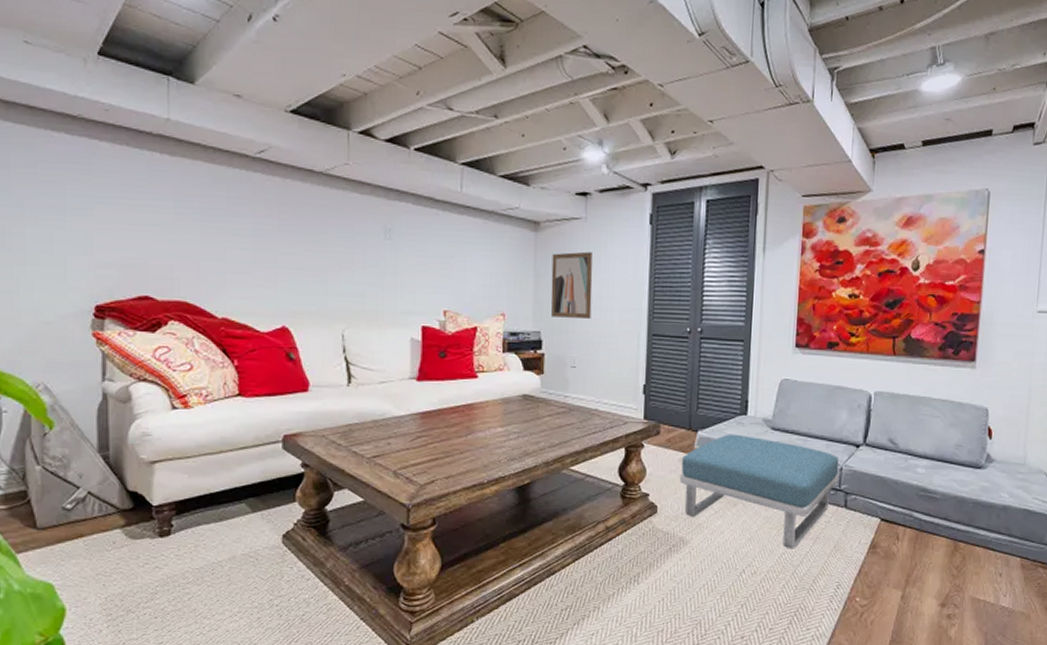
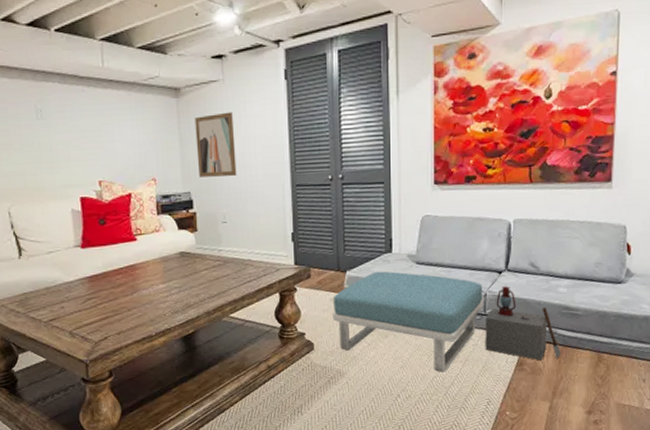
lantern: none [837,461,916,545] -> present [485,286,561,361]

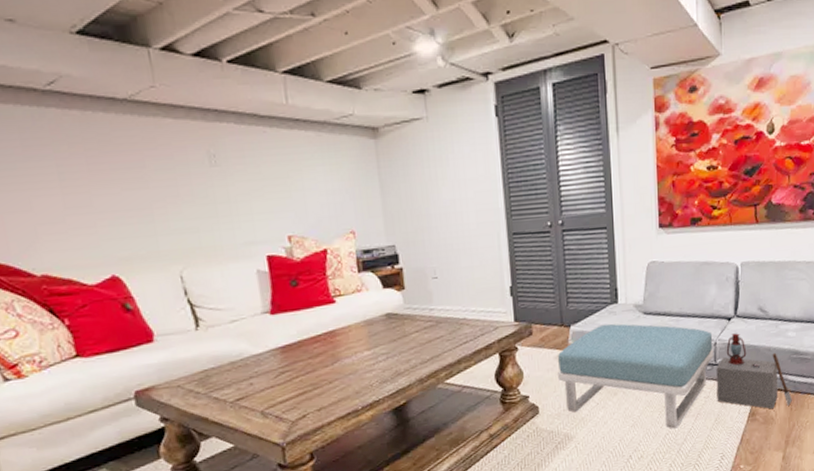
wall art: present [194,112,237,177] -> none [396,153,447,228]

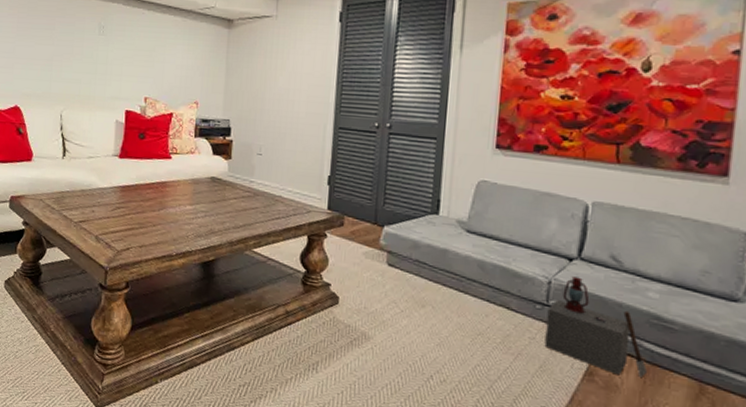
footstool: present [558,323,713,429] -> none [363,232,548,363]

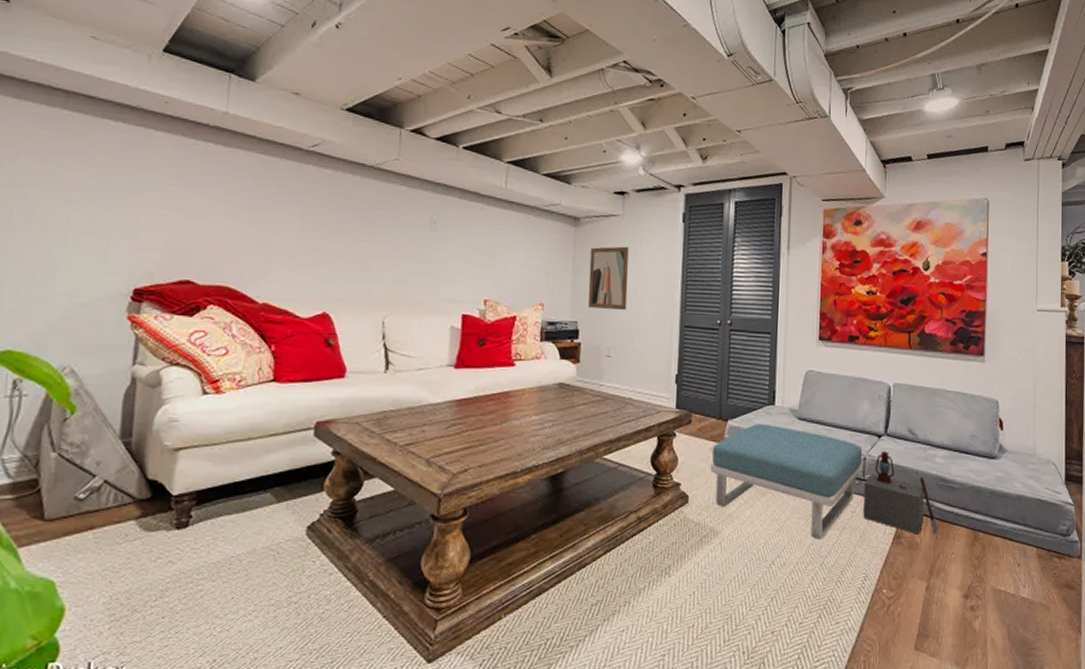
wall art: none [240,47,282,110] -> present [588,246,629,310]
footstool: none [363,232,548,363] -> present [711,423,863,540]

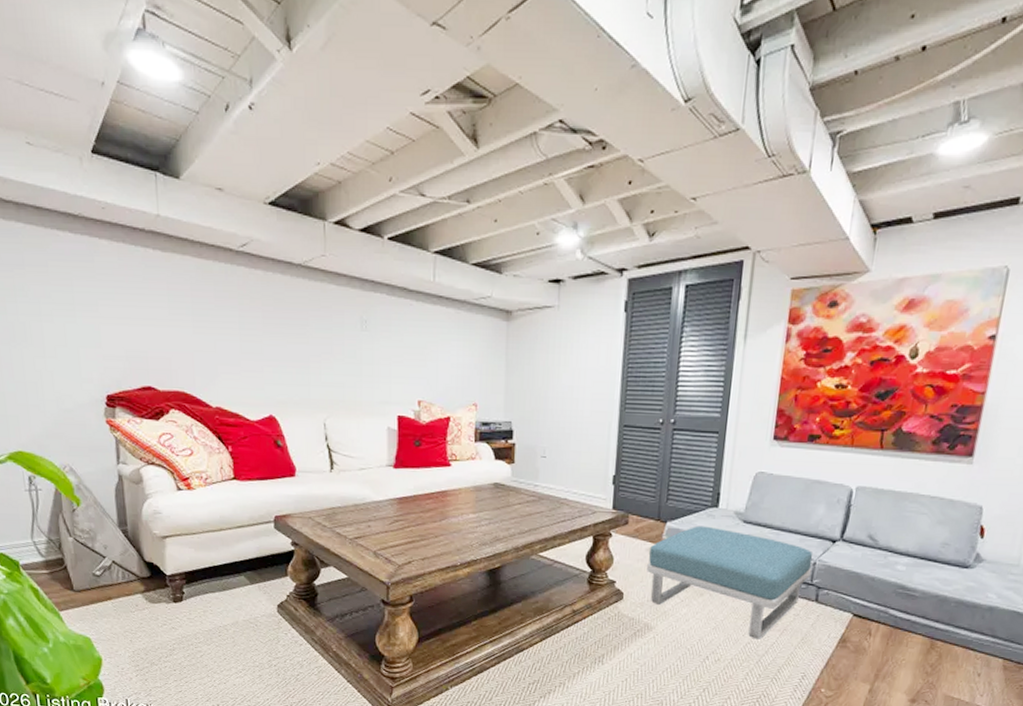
wall art: present [588,246,629,310] -> none [522,341,565,409]
lantern: present [863,451,938,535] -> none [807,557,890,640]

